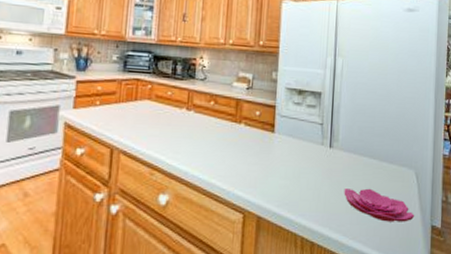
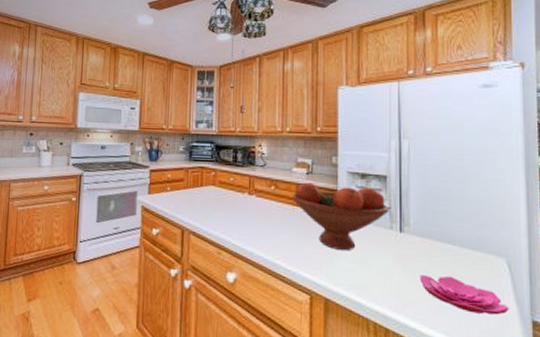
fruit bowl: none [231,98,322,167] -> present [293,182,389,250]

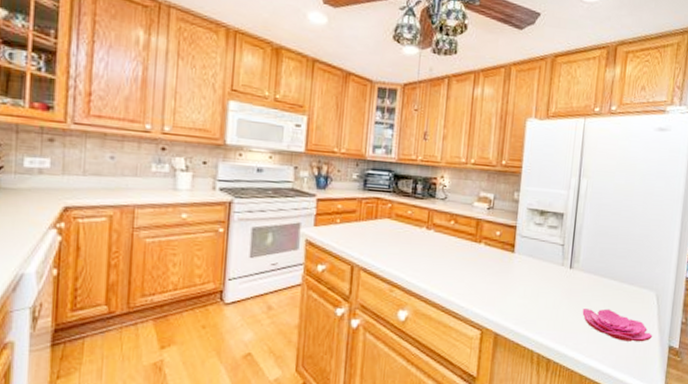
fruit bowl: present [293,182,389,250] -> none [471,218,563,286]

